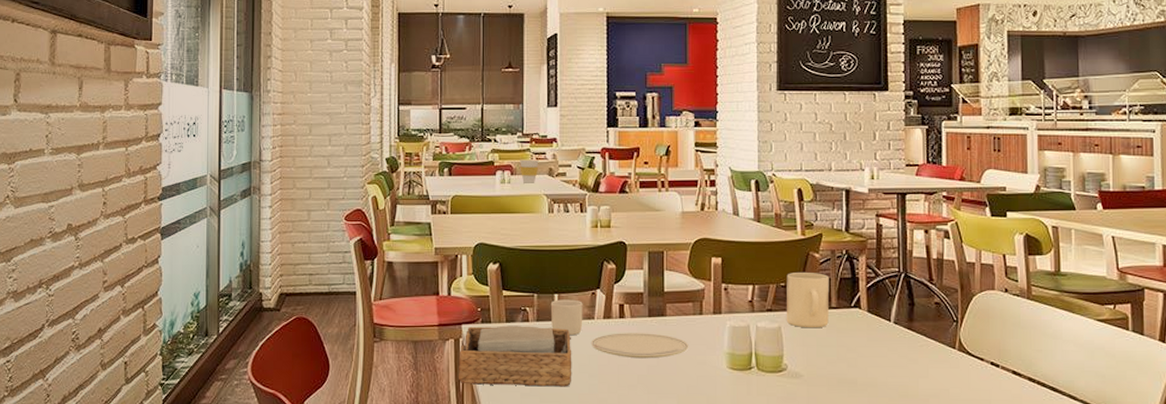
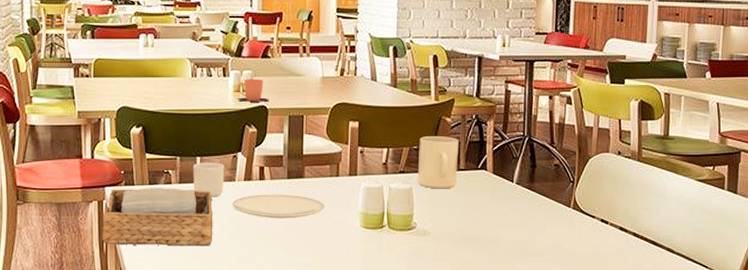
cup: present [520,159,539,184] -> none [163,23,183,48]
cup: none [595,215,628,238] -> present [237,79,269,102]

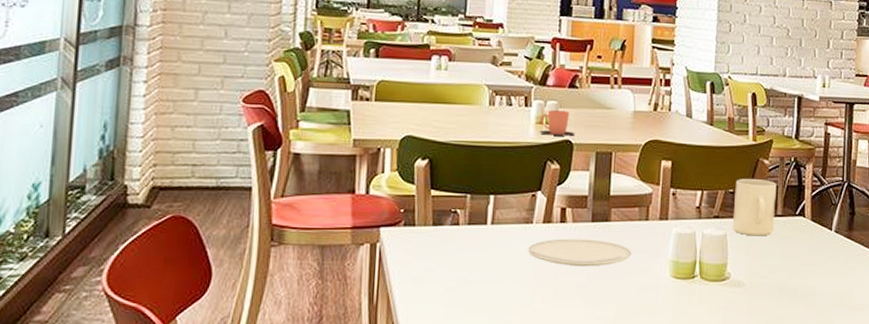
napkin holder: present [101,188,213,246] -> none [371,229,506,298]
cup: present [192,162,225,197] -> none [484,201,522,241]

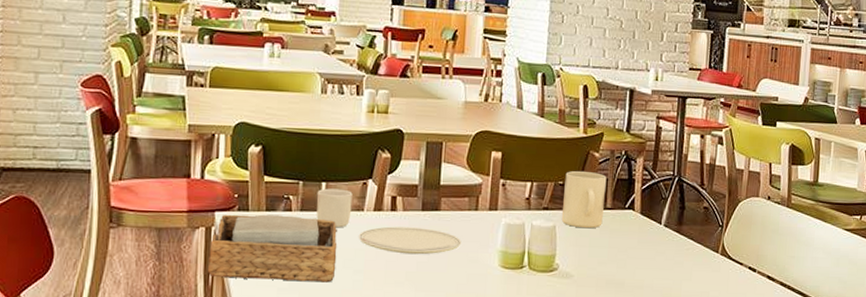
napkin holder: none [371,229,506,298] -> present [207,214,338,283]
cup: none [484,201,522,241] -> present [316,188,353,228]
cup: present [539,110,575,136] -> none [370,99,406,125]

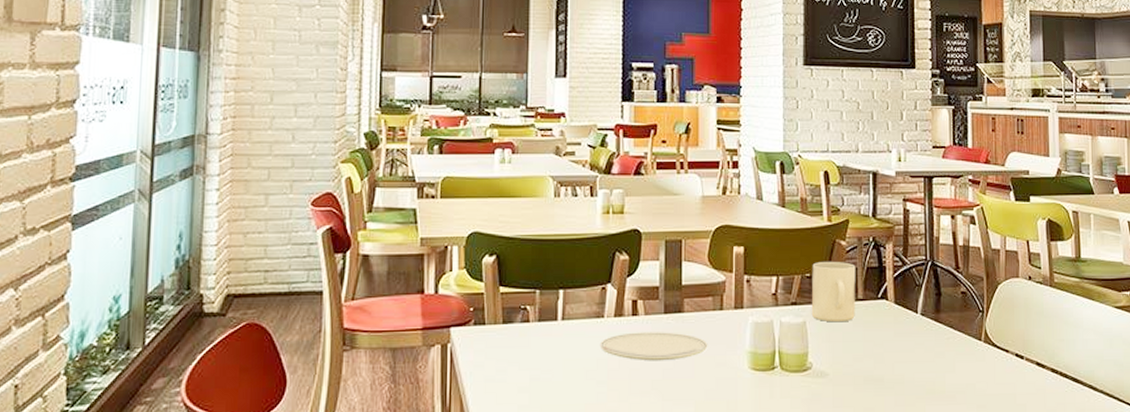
napkin holder: present [207,214,338,283] -> none [444,327,578,398]
cup: present [316,188,353,228] -> none [554,295,592,337]

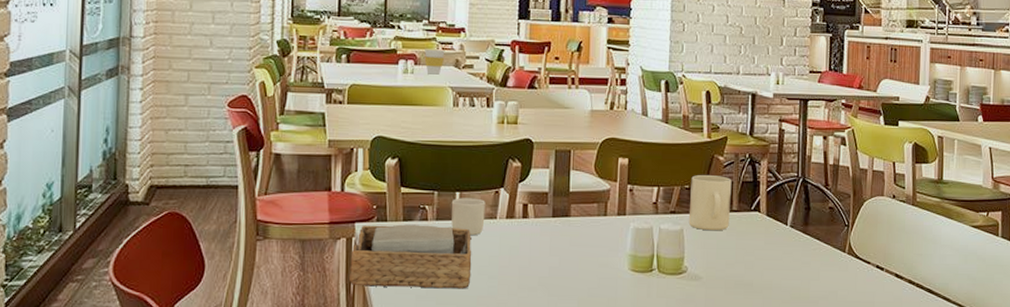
napkin holder: none [444,327,578,398] -> present [348,224,472,289]
cup: none [522,136,545,165] -> present [424,49,445,76]
cup: none [554,295,592,337] -> present [451,197,486,236]
plate: present [599,332,708,361] -> none [492,233,592,260]

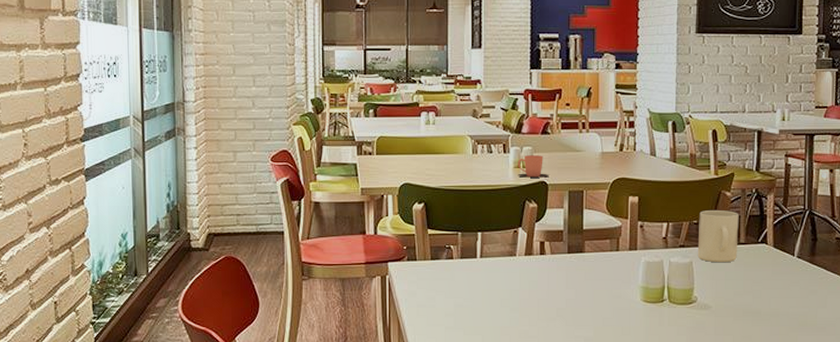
napkin holder: present [348,224,472,289] -> none [384,263,495,320]
cup: present [424,49,445,76] -> none [444,101,463,126]
cup: present [451,197,486,236] -> none [474,237,505,272]
cup: none [501,110,535,135] -> present [517,155,549,178]

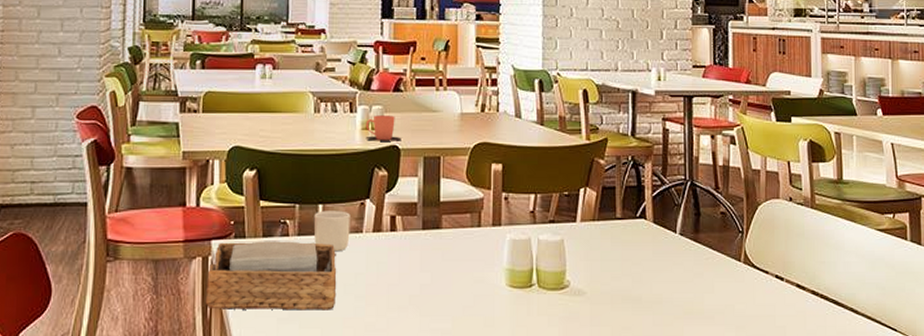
napkin holder: none [384,263,495,320] -> present [205,241,337,311]
cup: none [474,237,505,272] -> present [313,210,350,252]
cup: present [697,209,739,263] -> none [569,179,614,241]

